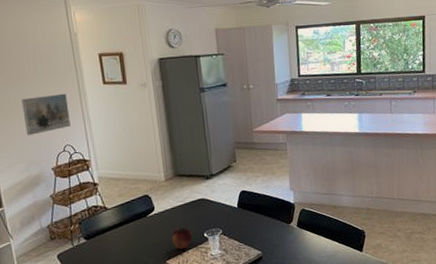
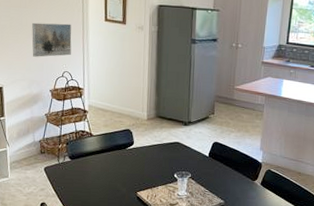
fruit: present [171,227,193,250] -> none [144,164,164,185]

